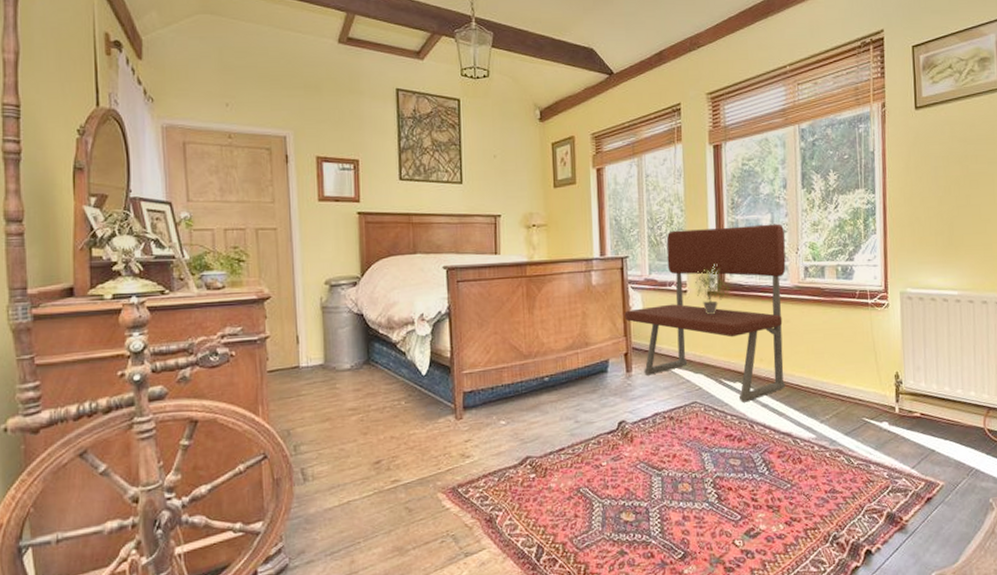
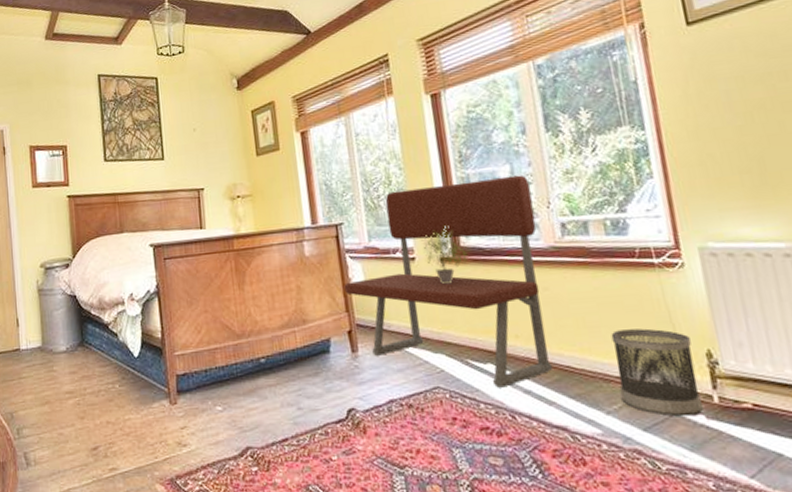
wastebasket: none [831,355,887,424] -> present [611,328,703,417]

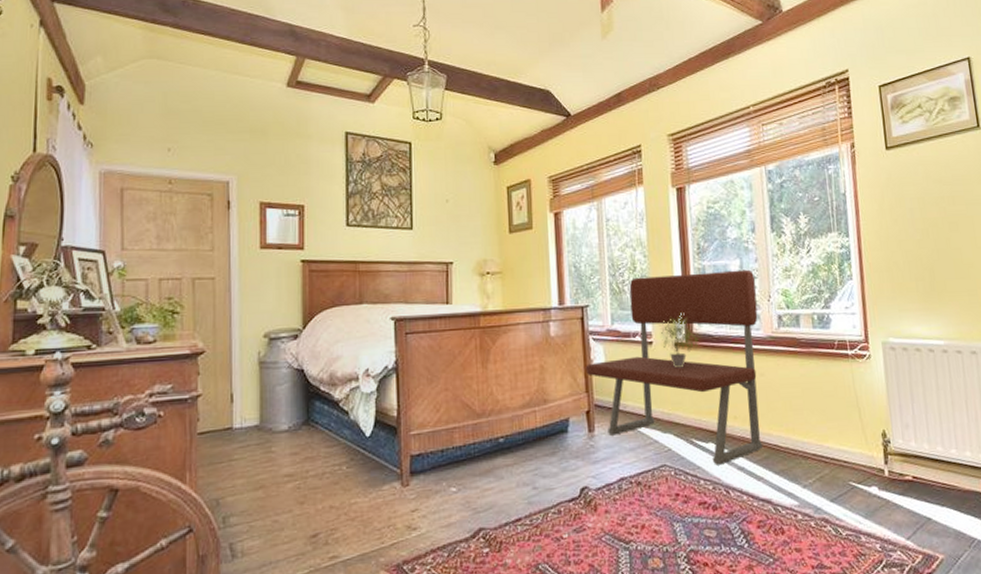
wastebasket: present [611,328,703,417] -> none [811,411,876,489]

